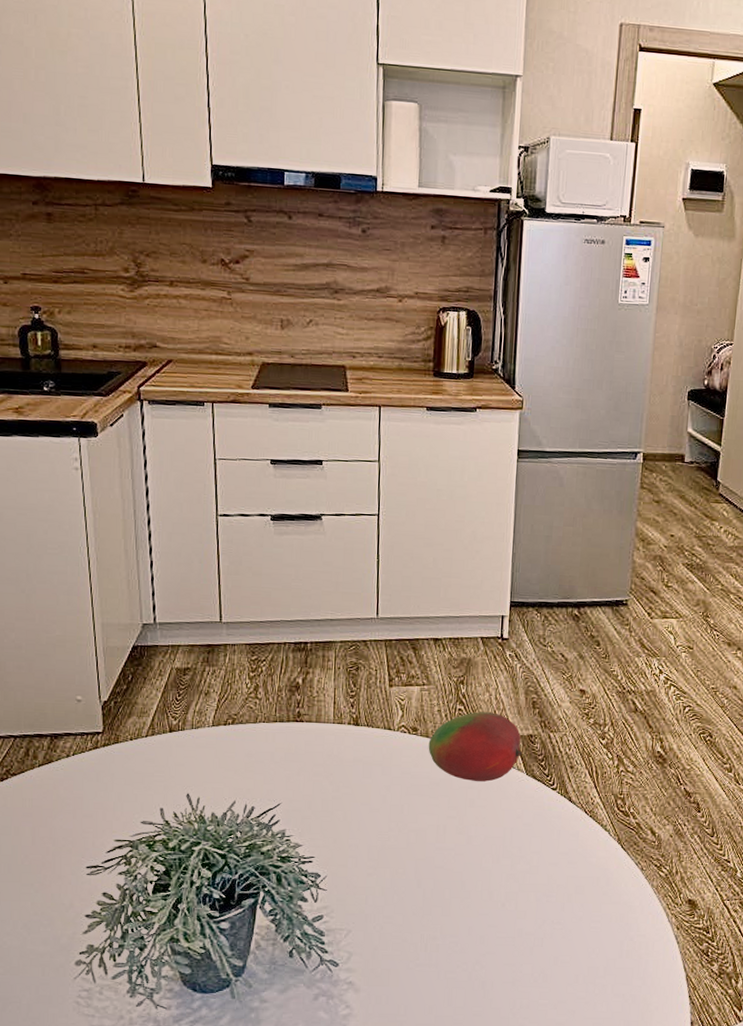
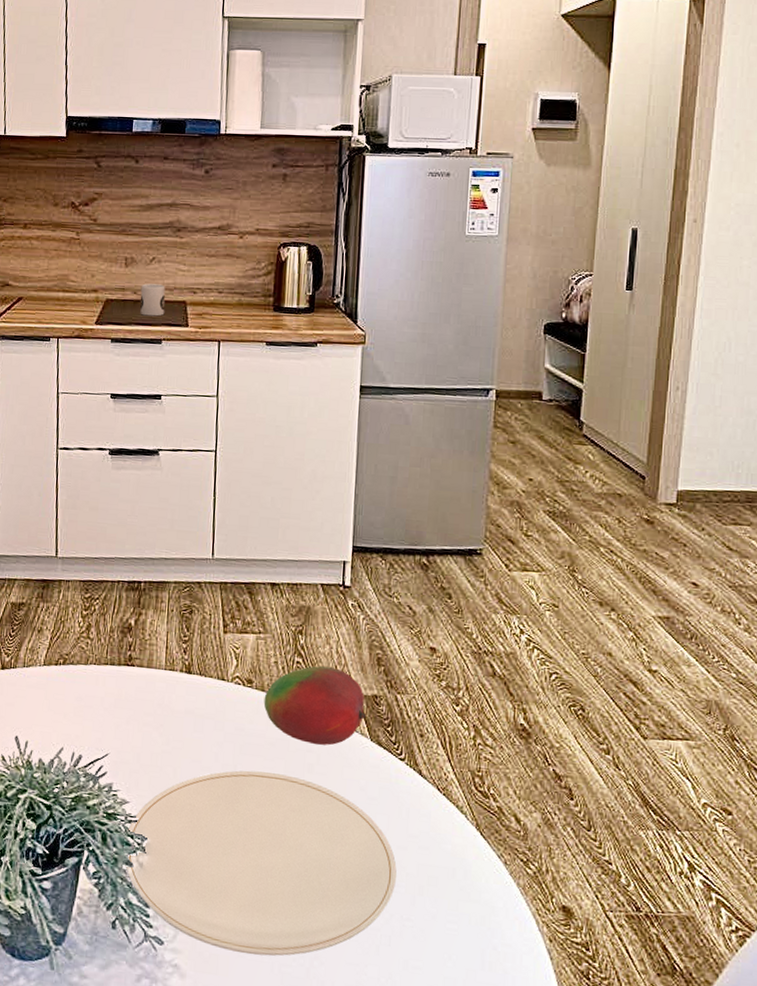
mug: none [297,347,324,381] -> present [140,283,166,317]
plate: none [300,809,549,966] -> present [125,770,397,956]

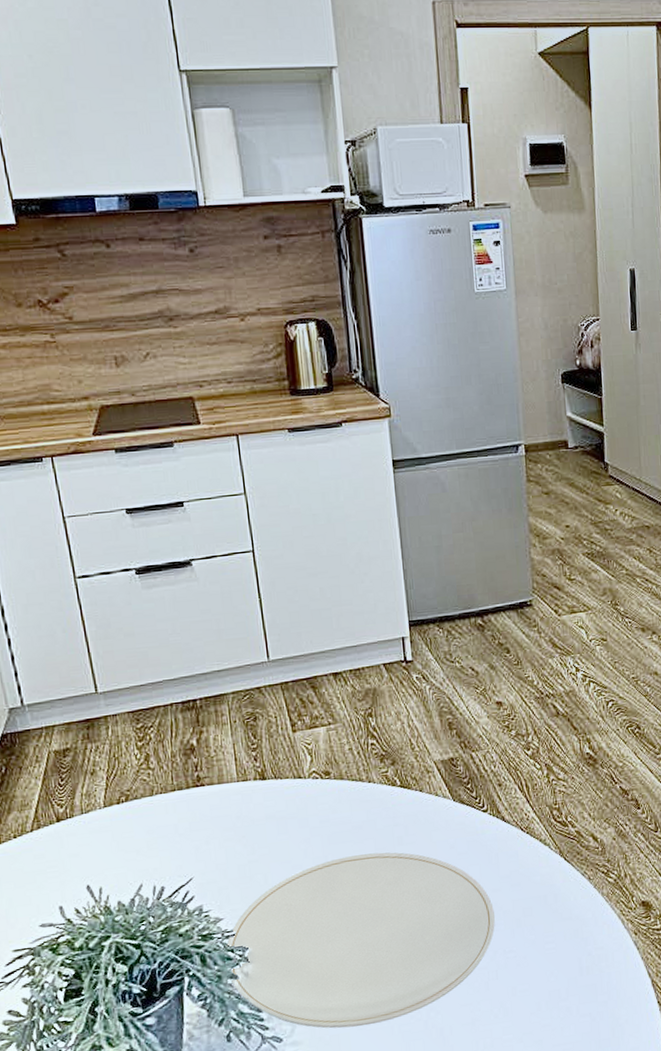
mug: present [140,283,166,317] -> none [138,381,171,419]
fruit: present [263,666,366,746] -> none [344,741,445,818]

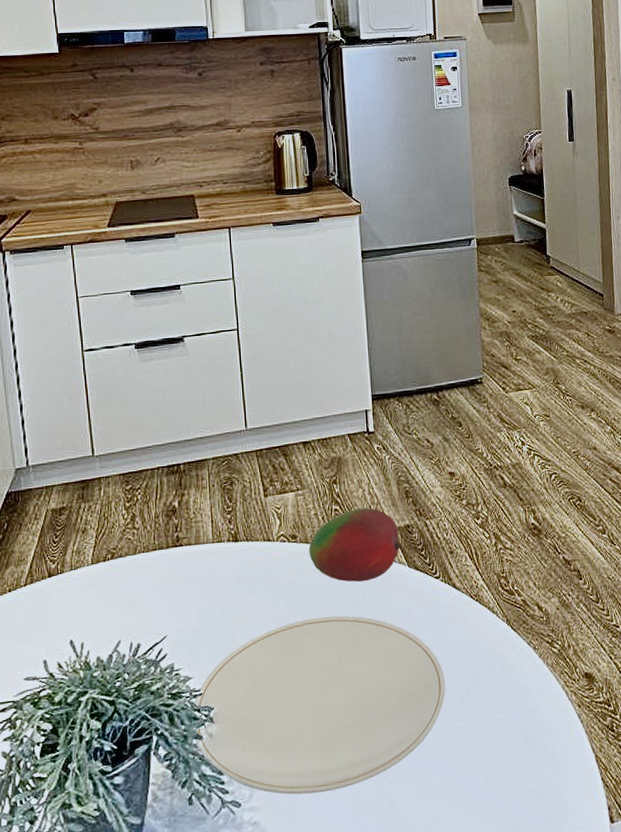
fruit: none [344,741,445,818] -> present [309,508,401,582]

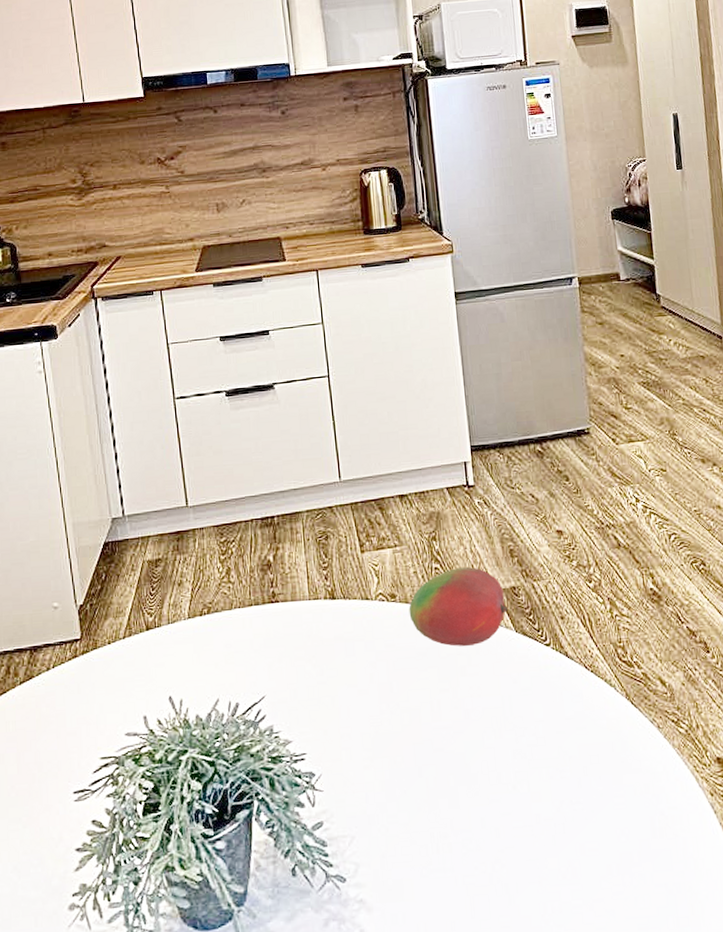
plate: present [194,615,445,795] -> none [294,682,561,873]

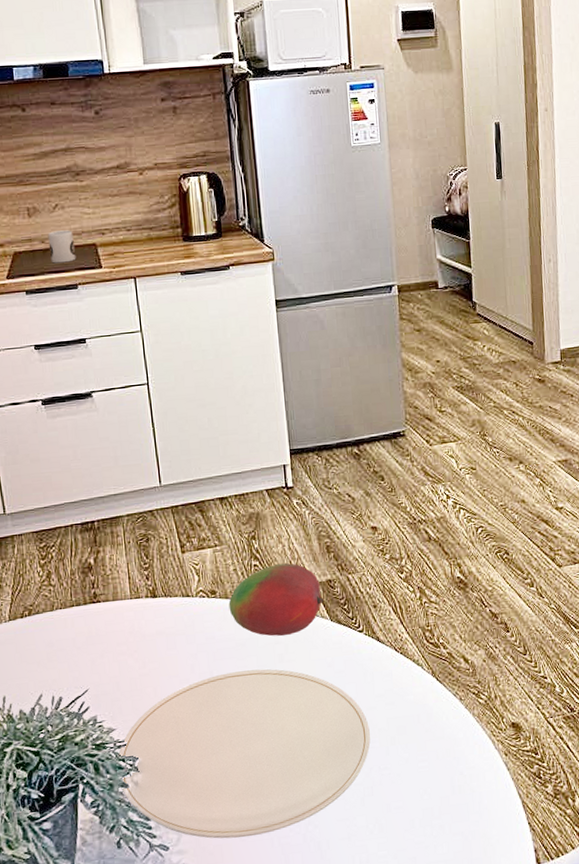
mug: none [235,224,262,257] -> present [47,230,76,264]
plate: none [294,682,561,873] -> present [118,669,371,839]

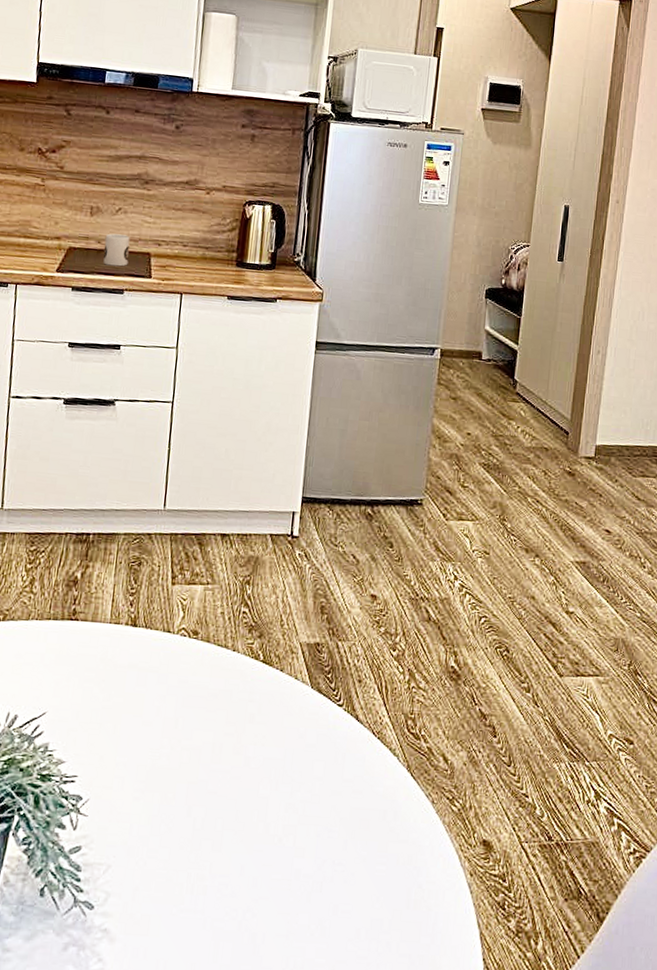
plate: present [118,669,371,839] -> none [57,723,331,912]
fruit: present [228,563,323,636] -> none [208,615,308,695]

